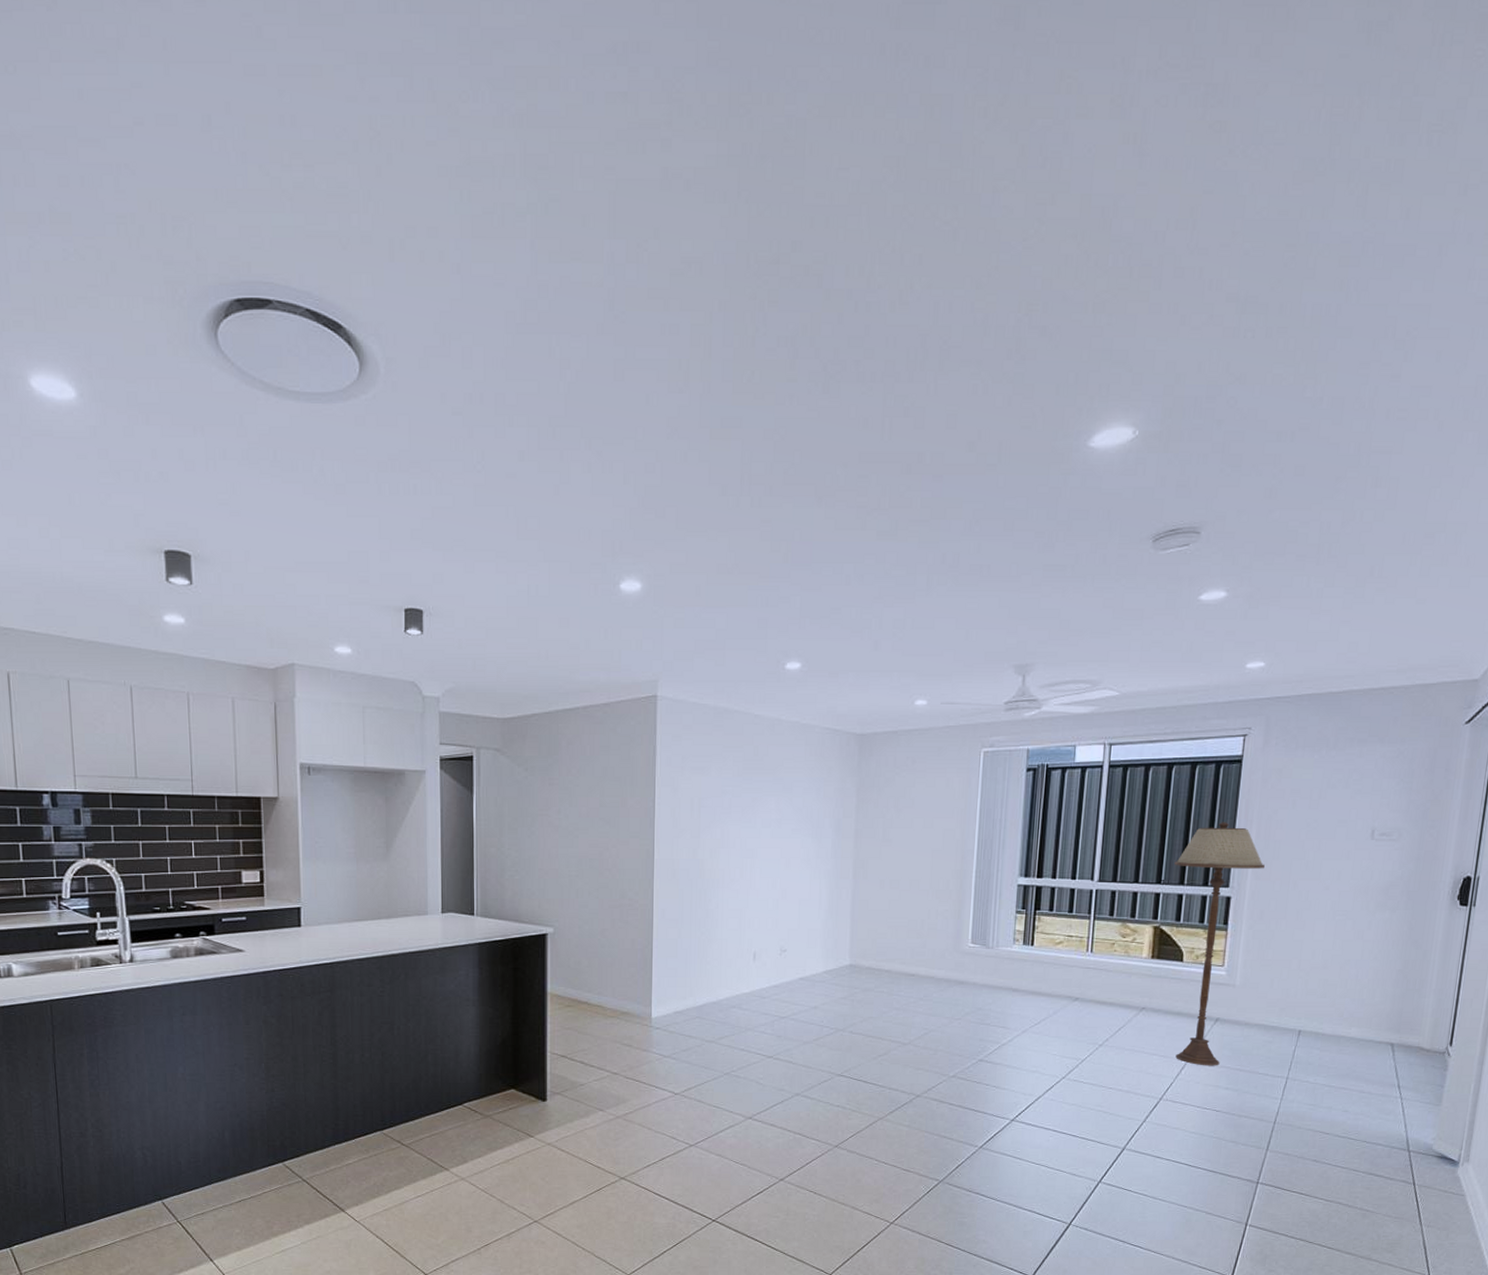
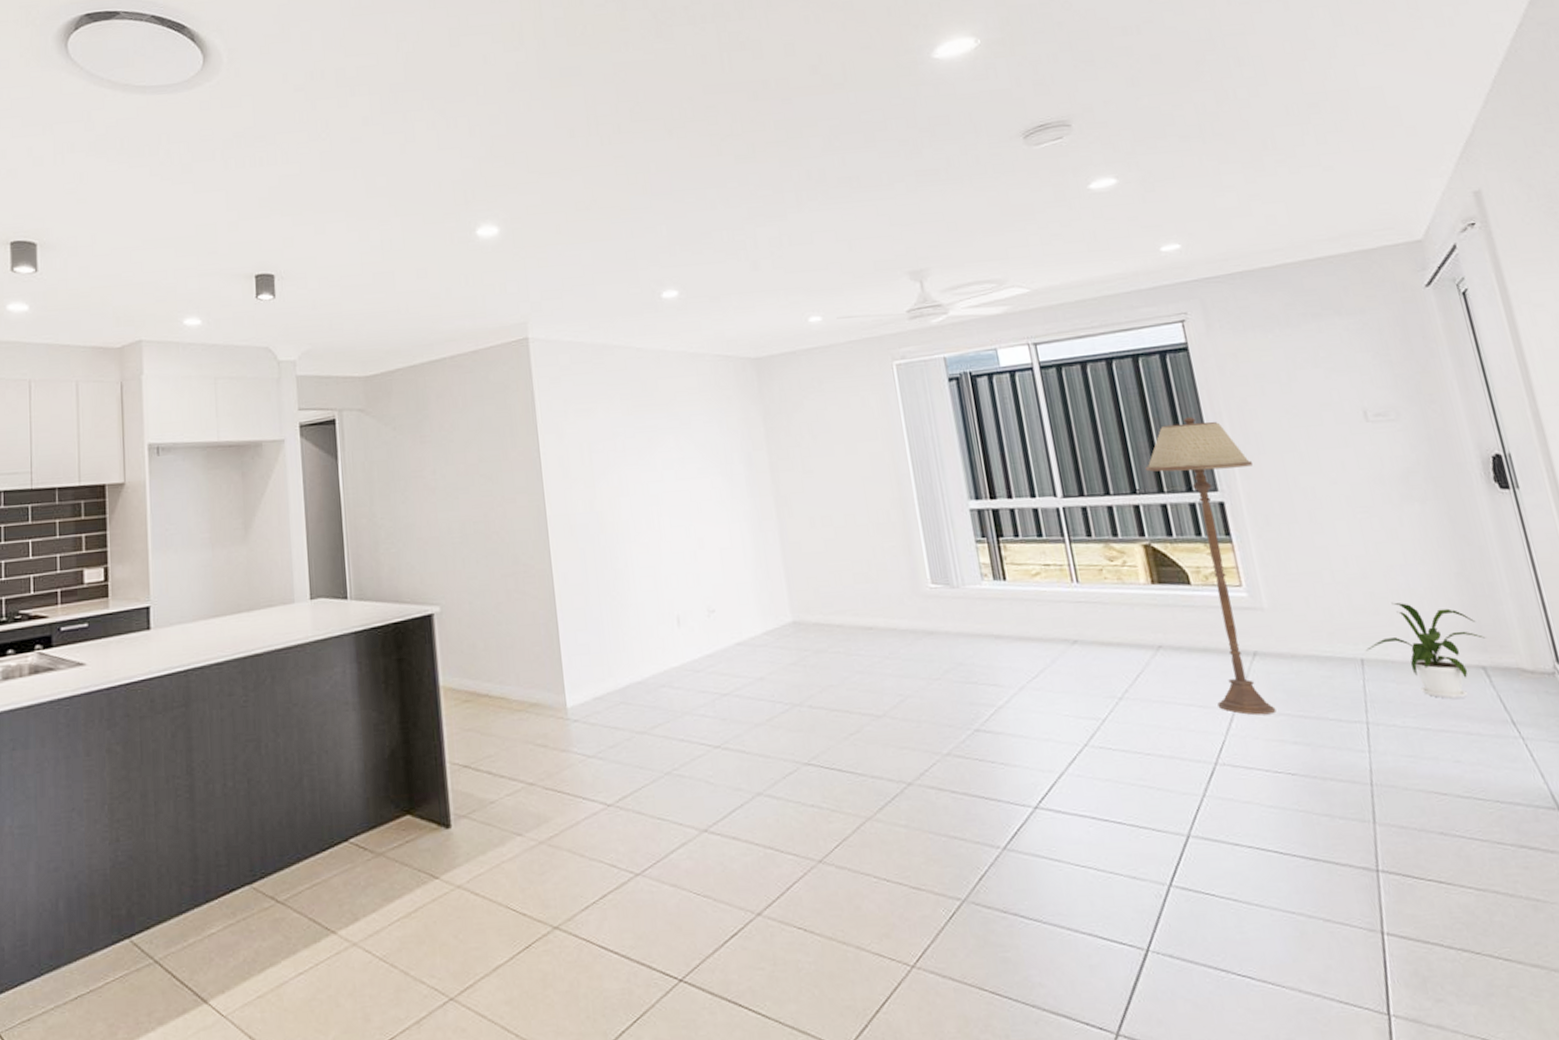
house plant: none [1305,989,1403,1065] -> present [1365,602,1486,699]

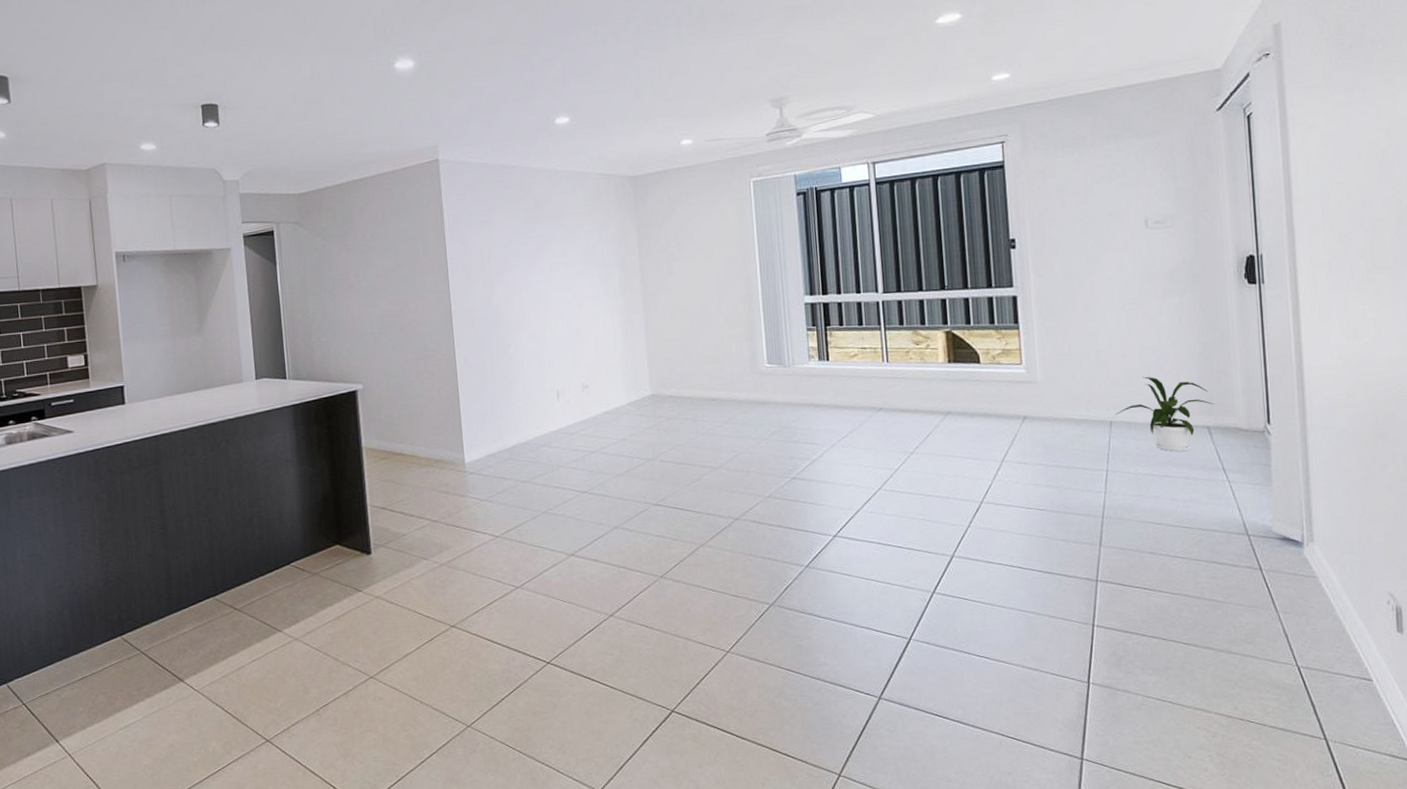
floor lamp: present [1145,417,1277,716] -> none [955,225,1045,466]

